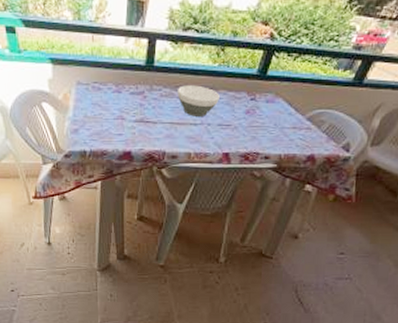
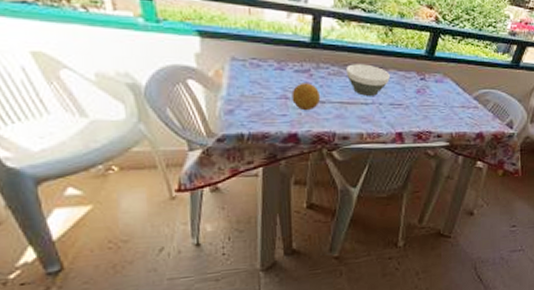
fruit: none [127,104,153,131] -> present [291,83,321,111]

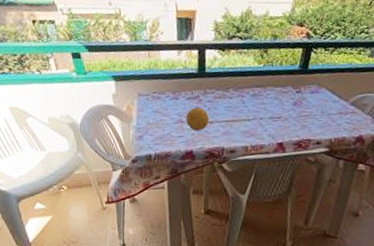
bowl: present [346,64,390,96] -> none [229,85,268,113]

